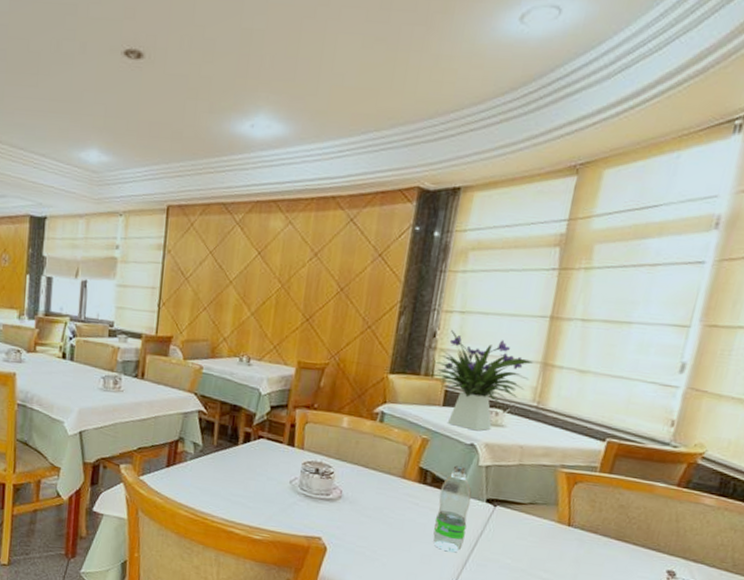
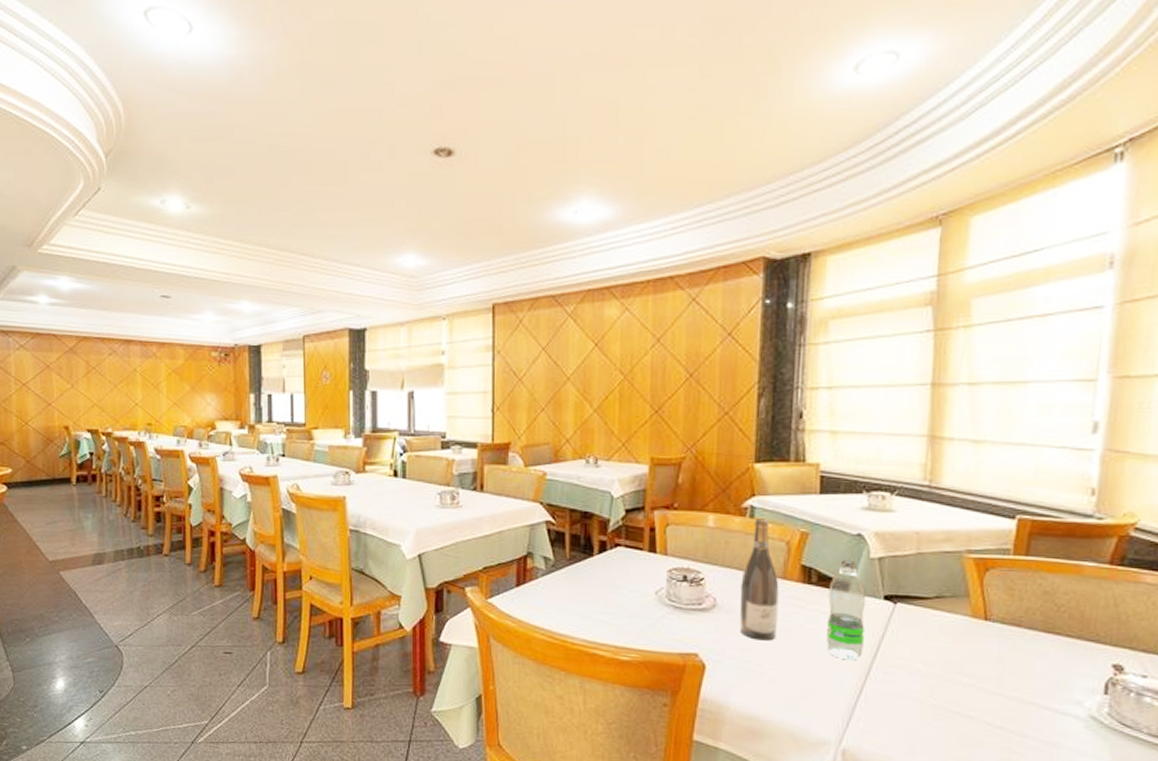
wine bottle: none [360,423,398,531] -> present [739,518,779,641]
flower arrangement: present [433,329,533,431] -> none [805,407,918,519]

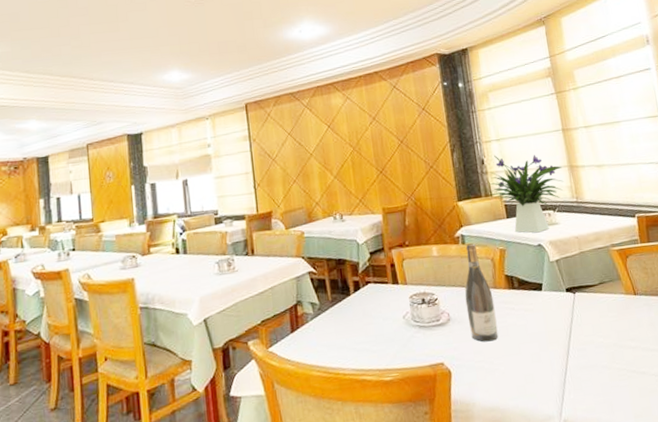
flower arrangement: none [805,407,918,519] -> present [490,155,564,233]
bottle: present [826,560,867,661] -> none [527,265,561,346]

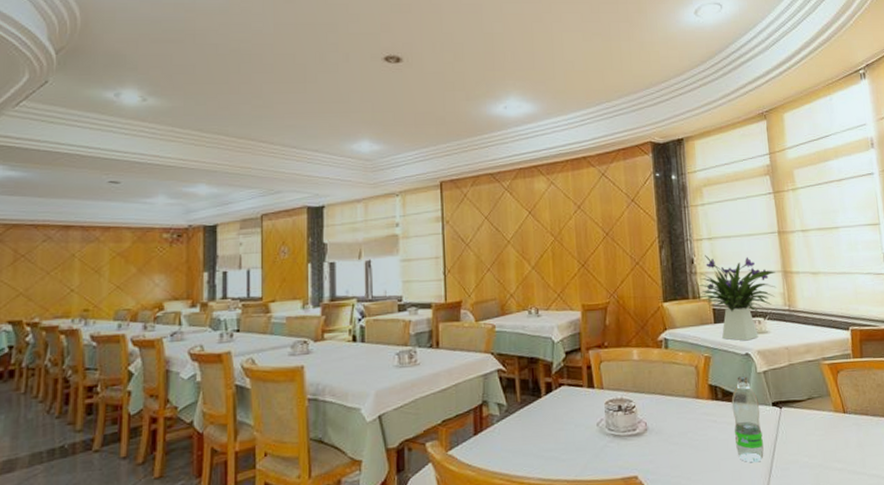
wine bottle: present [464,243,499,342] -> none [664,348,698,456]
bottle: none [527,265,561,346] -> present [731,376,764,463]

